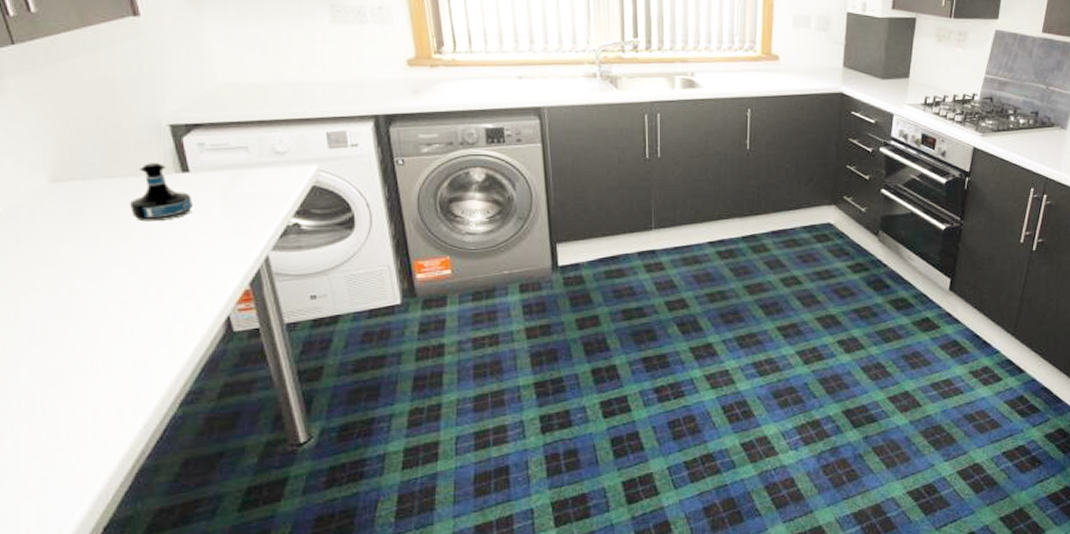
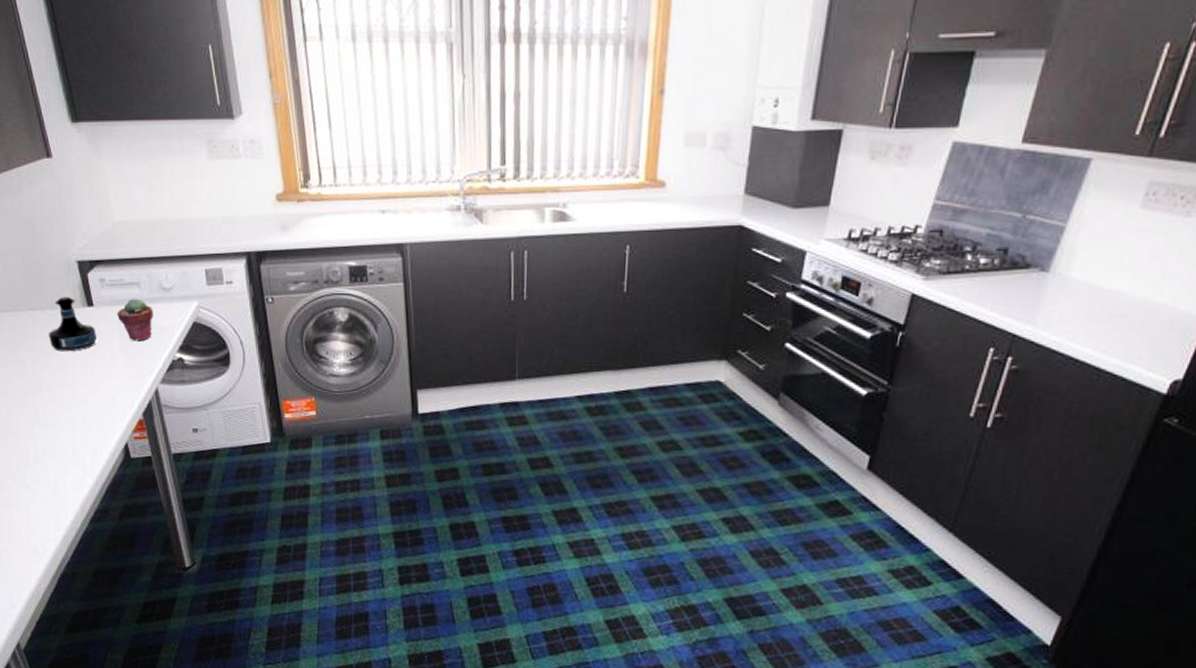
potted succulent: none [219,163,264,208] -> present [117,298,153,342]

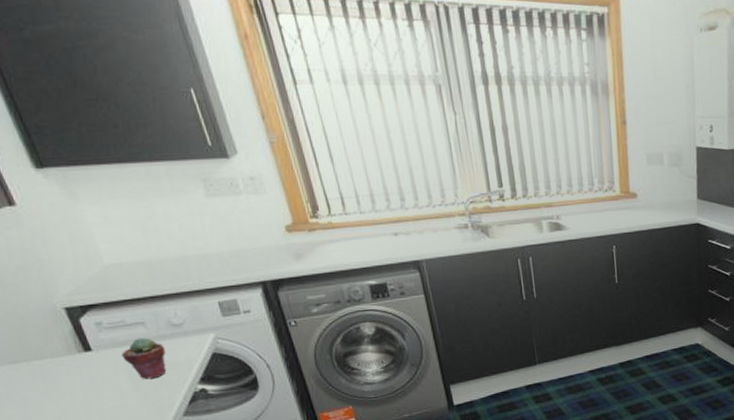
tequila bottle: present [48,296,96,352] -> none [38,344,101,401]

